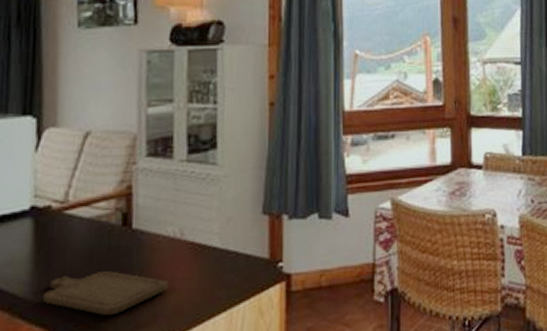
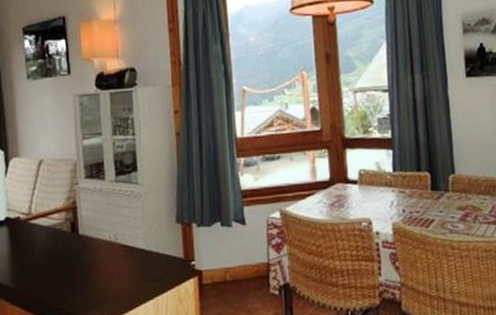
chopping board: present [43,271,168,316] -> none [20,266,109,300]

